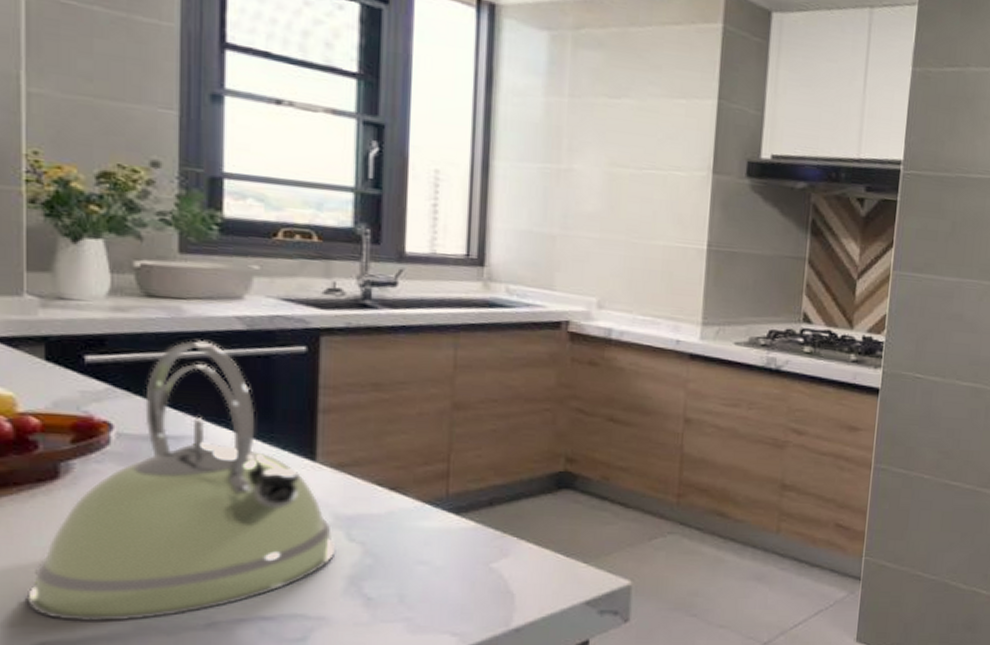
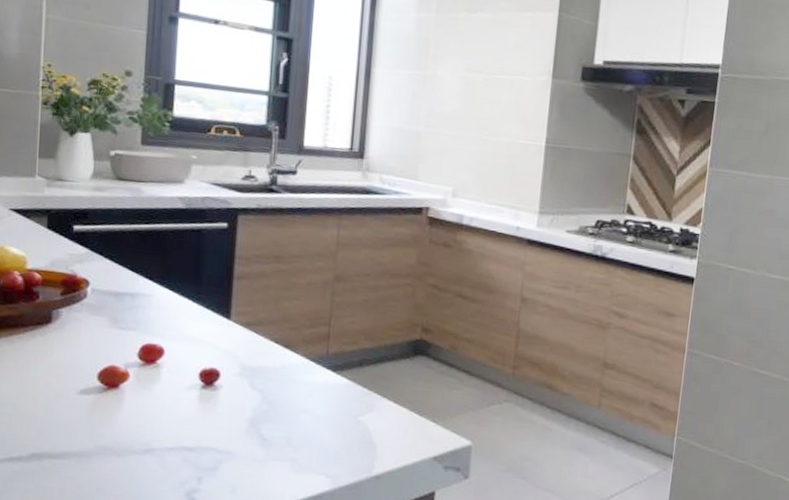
kettle: present [26,340,335,622] -> none [25,215,241,442]

